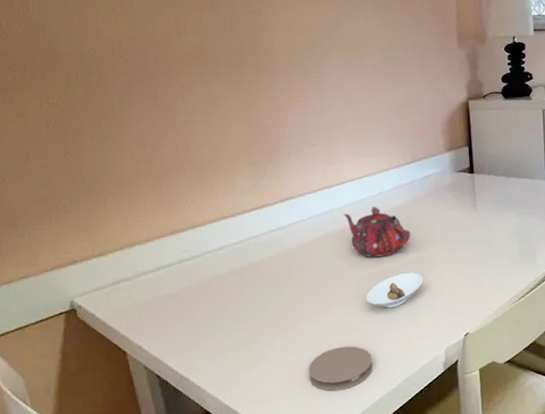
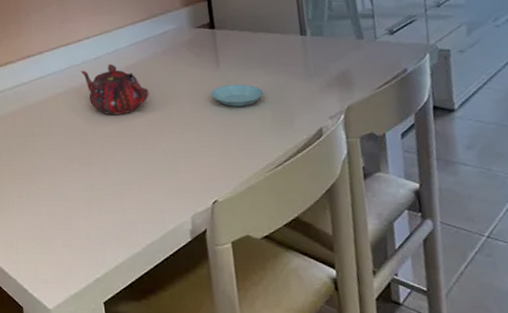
coaster: present [308,346,373,391] -> none [51,203,115,247]
saucer: present [366,272,423,308] -> none [106,132,164,168]
saucer: none [467,225,514,246] -> present [210,84,265,107]

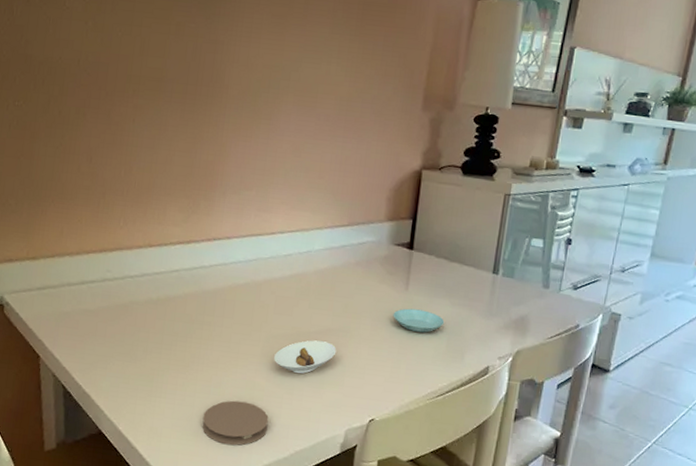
coaster: none [51,203,115,247] -> present [202,400,269,445]
teapot: present [80,63,149,115] -> none [266,263,333,319]
saucer: none [106,132,164,168] -> present [274,340,337,374]

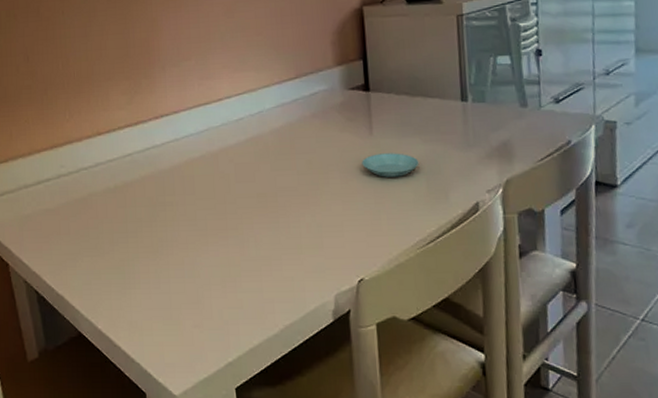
coaster: present [202,400,269,445] -> none [181,280,251,328]
saucer: present [274,340,337,374] -> none [244,203,309,242]

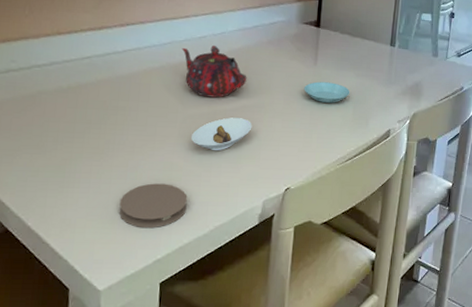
coaster: none [181,280,251,328] -> present [119,183,188,227]
teapot: none [219,126,295,184] -> present [181,45,247,98]
saucer: none [244,203,309,242] -> present [191,117,252,151]

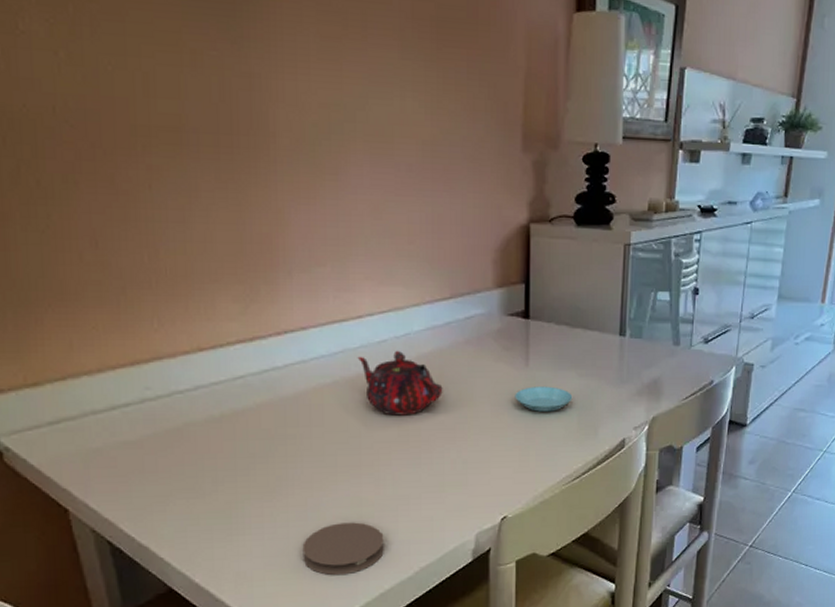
saucer: present [191,117,252,151] -> none [381,438,455,480]

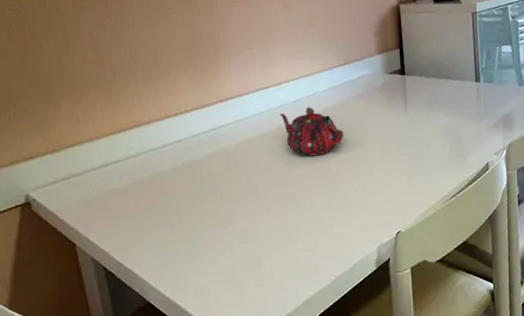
coaster: present [302,522,384,575] -> none [245,242,307,286]
saucer: present [515,386,573,412] -> none [399,125,444,146]

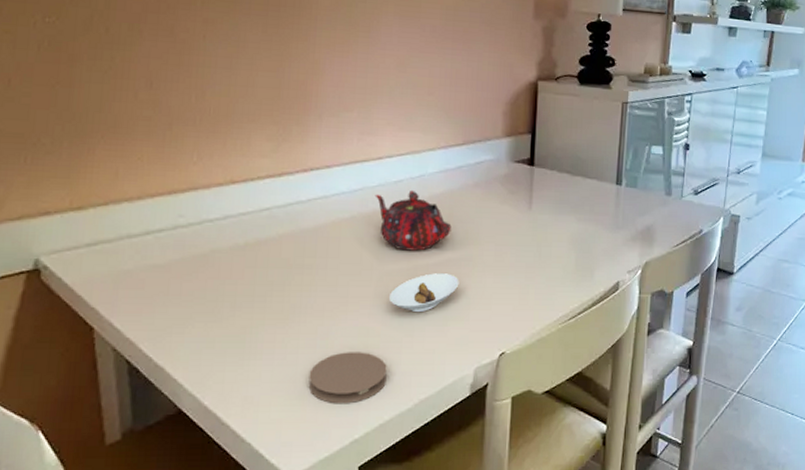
coaster: none [245,242,307,286] -> present [308,352,387,403]
saucer: none [301,171,356,206] -> present [389,273,459,313]

